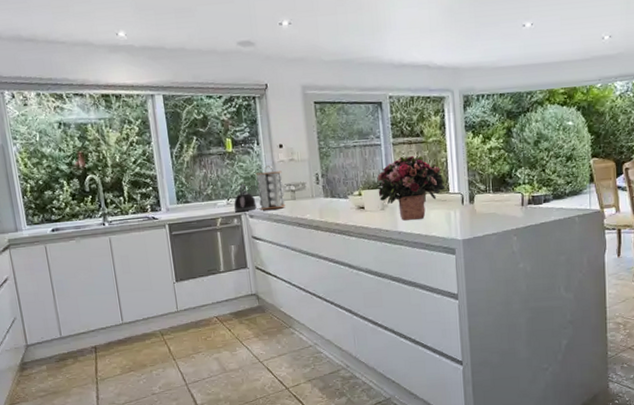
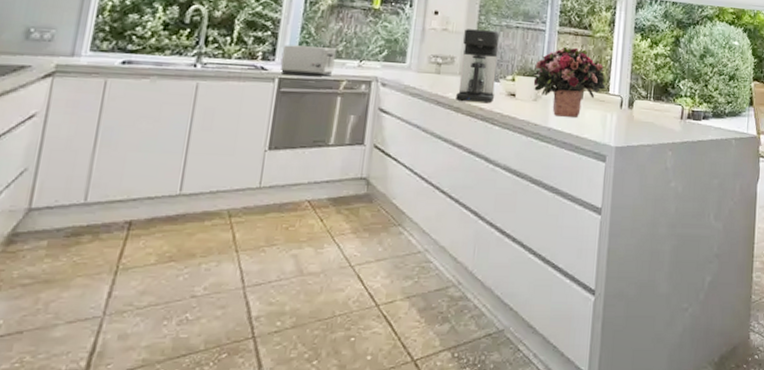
toaster: none [165,192,209,220] -> present [280,44,336,76]
kettle: present [234,184,257,213] -> none [364,46,393,79]
spice rack: present [255,165,286,211] -> none [395,31,431,82]
coffee maker: none [309,153,347,221] -> present [456,29,500,104]

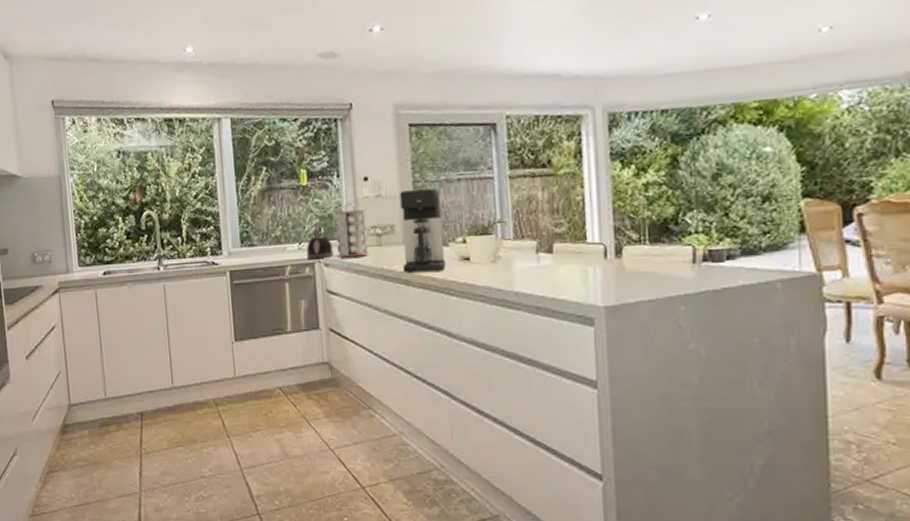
toaster: present [280,44,336,76] -> none [227,234,276,266]
kettle: none [364,46,393,79] -> present [306,225,334,260]
spice rack: none [395,31,431,82] -> present [333,203,369,258]
bouquet: present [530,46,606,117] -> none [483,191,582,278]

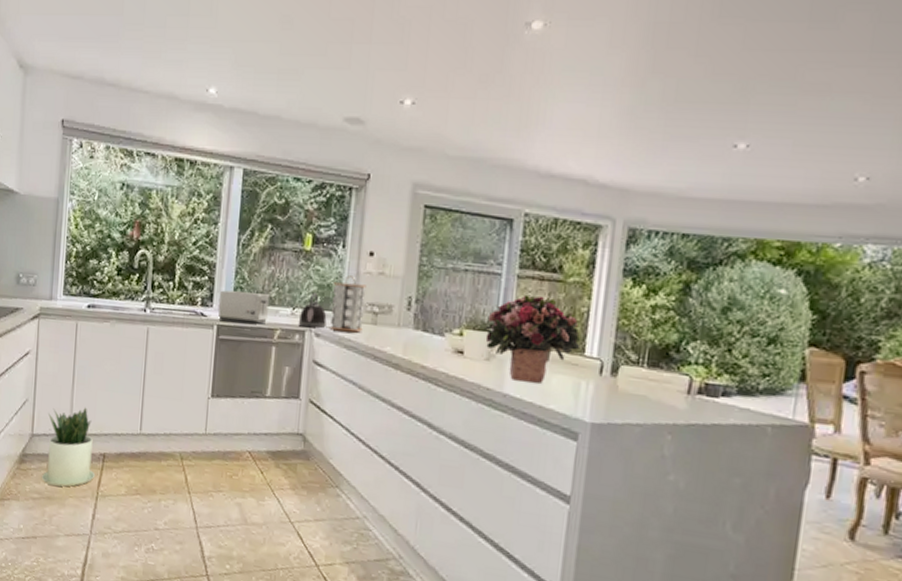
planter: none [82,370,136,450] -> present [42,407,96,487]
toaster: none [227,234,276,266] -> present [218,290,269,324]
coffee maker: present [400,188,447,274] -> none [394,272,445,361]
bouquet: none [483,191,582,278] -> present [481,294,581,384]

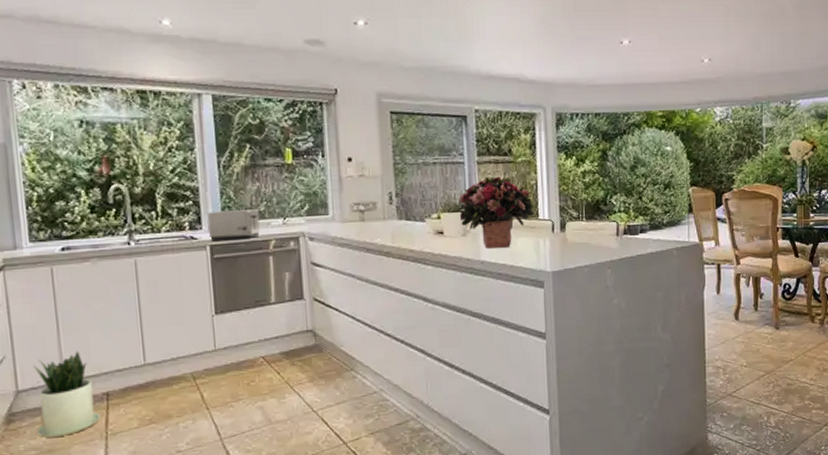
kettle: present [298,292,327,329] -> none [290,201,318,234]
spice rack: present [329,275,367,333] -> none [318,181,353,232]

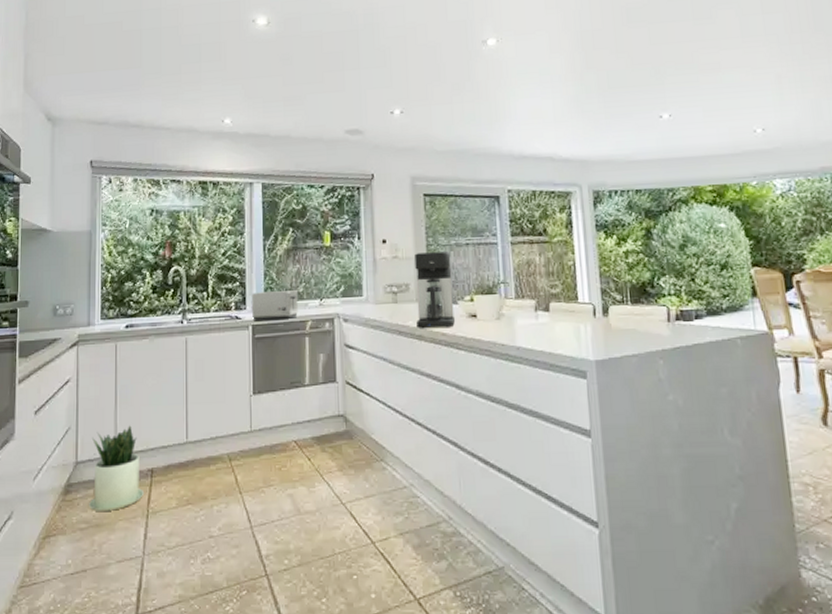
coffee maker: none [381,170,423,246] -> present [414,251,456,329]
bouquet: present [455,176,535,249] -> none [488,256,574,334]

